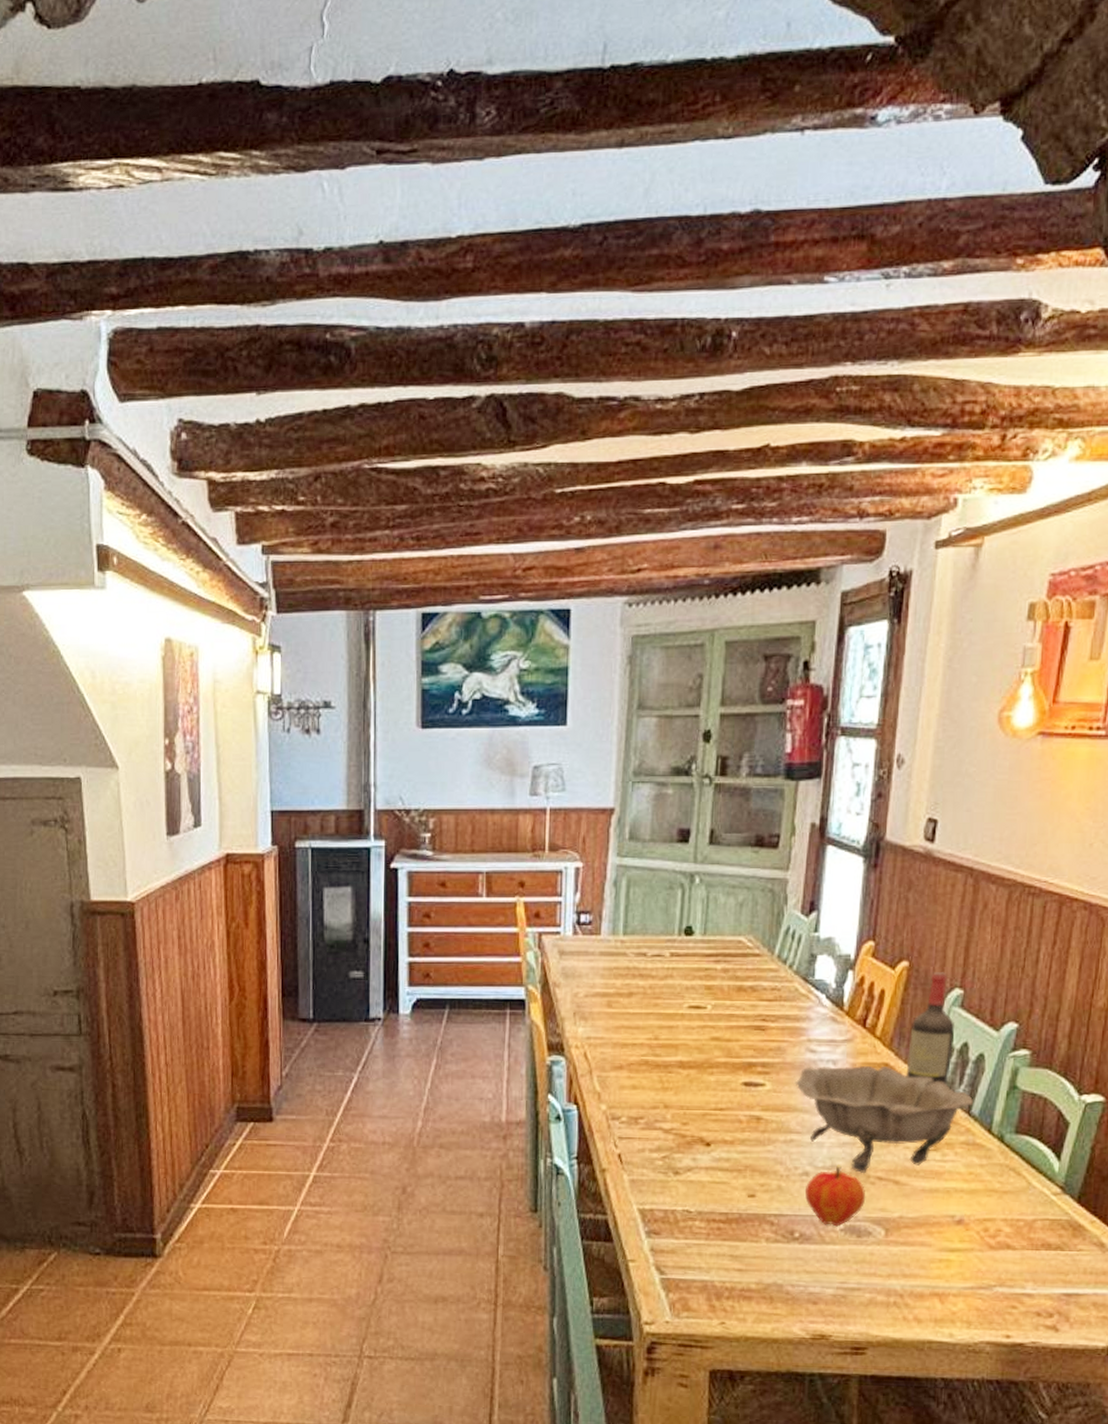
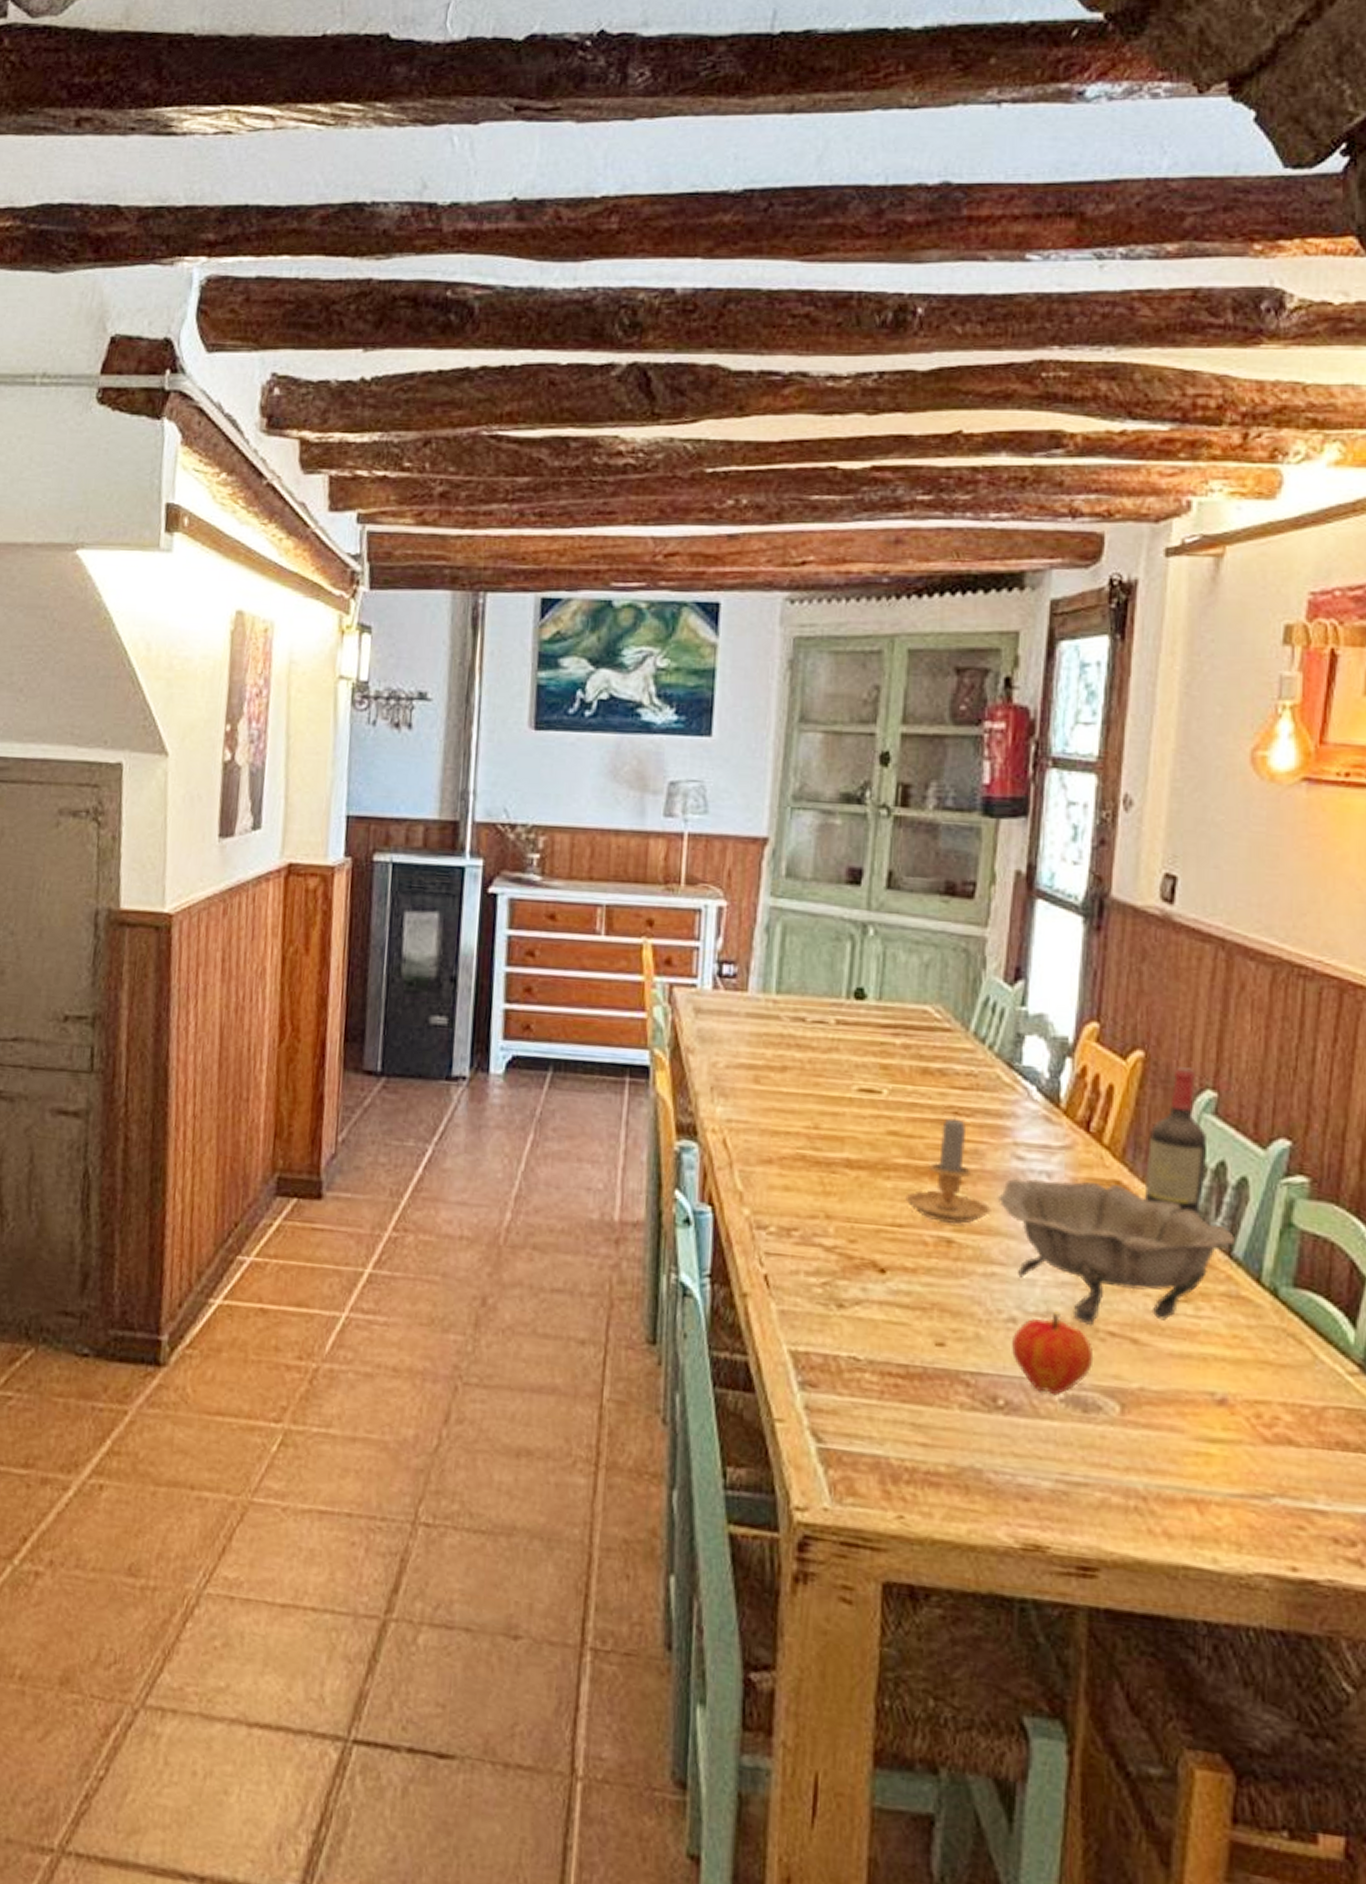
candle: none [725,1022,790,1106] -> present [905,1115,991,1225]

